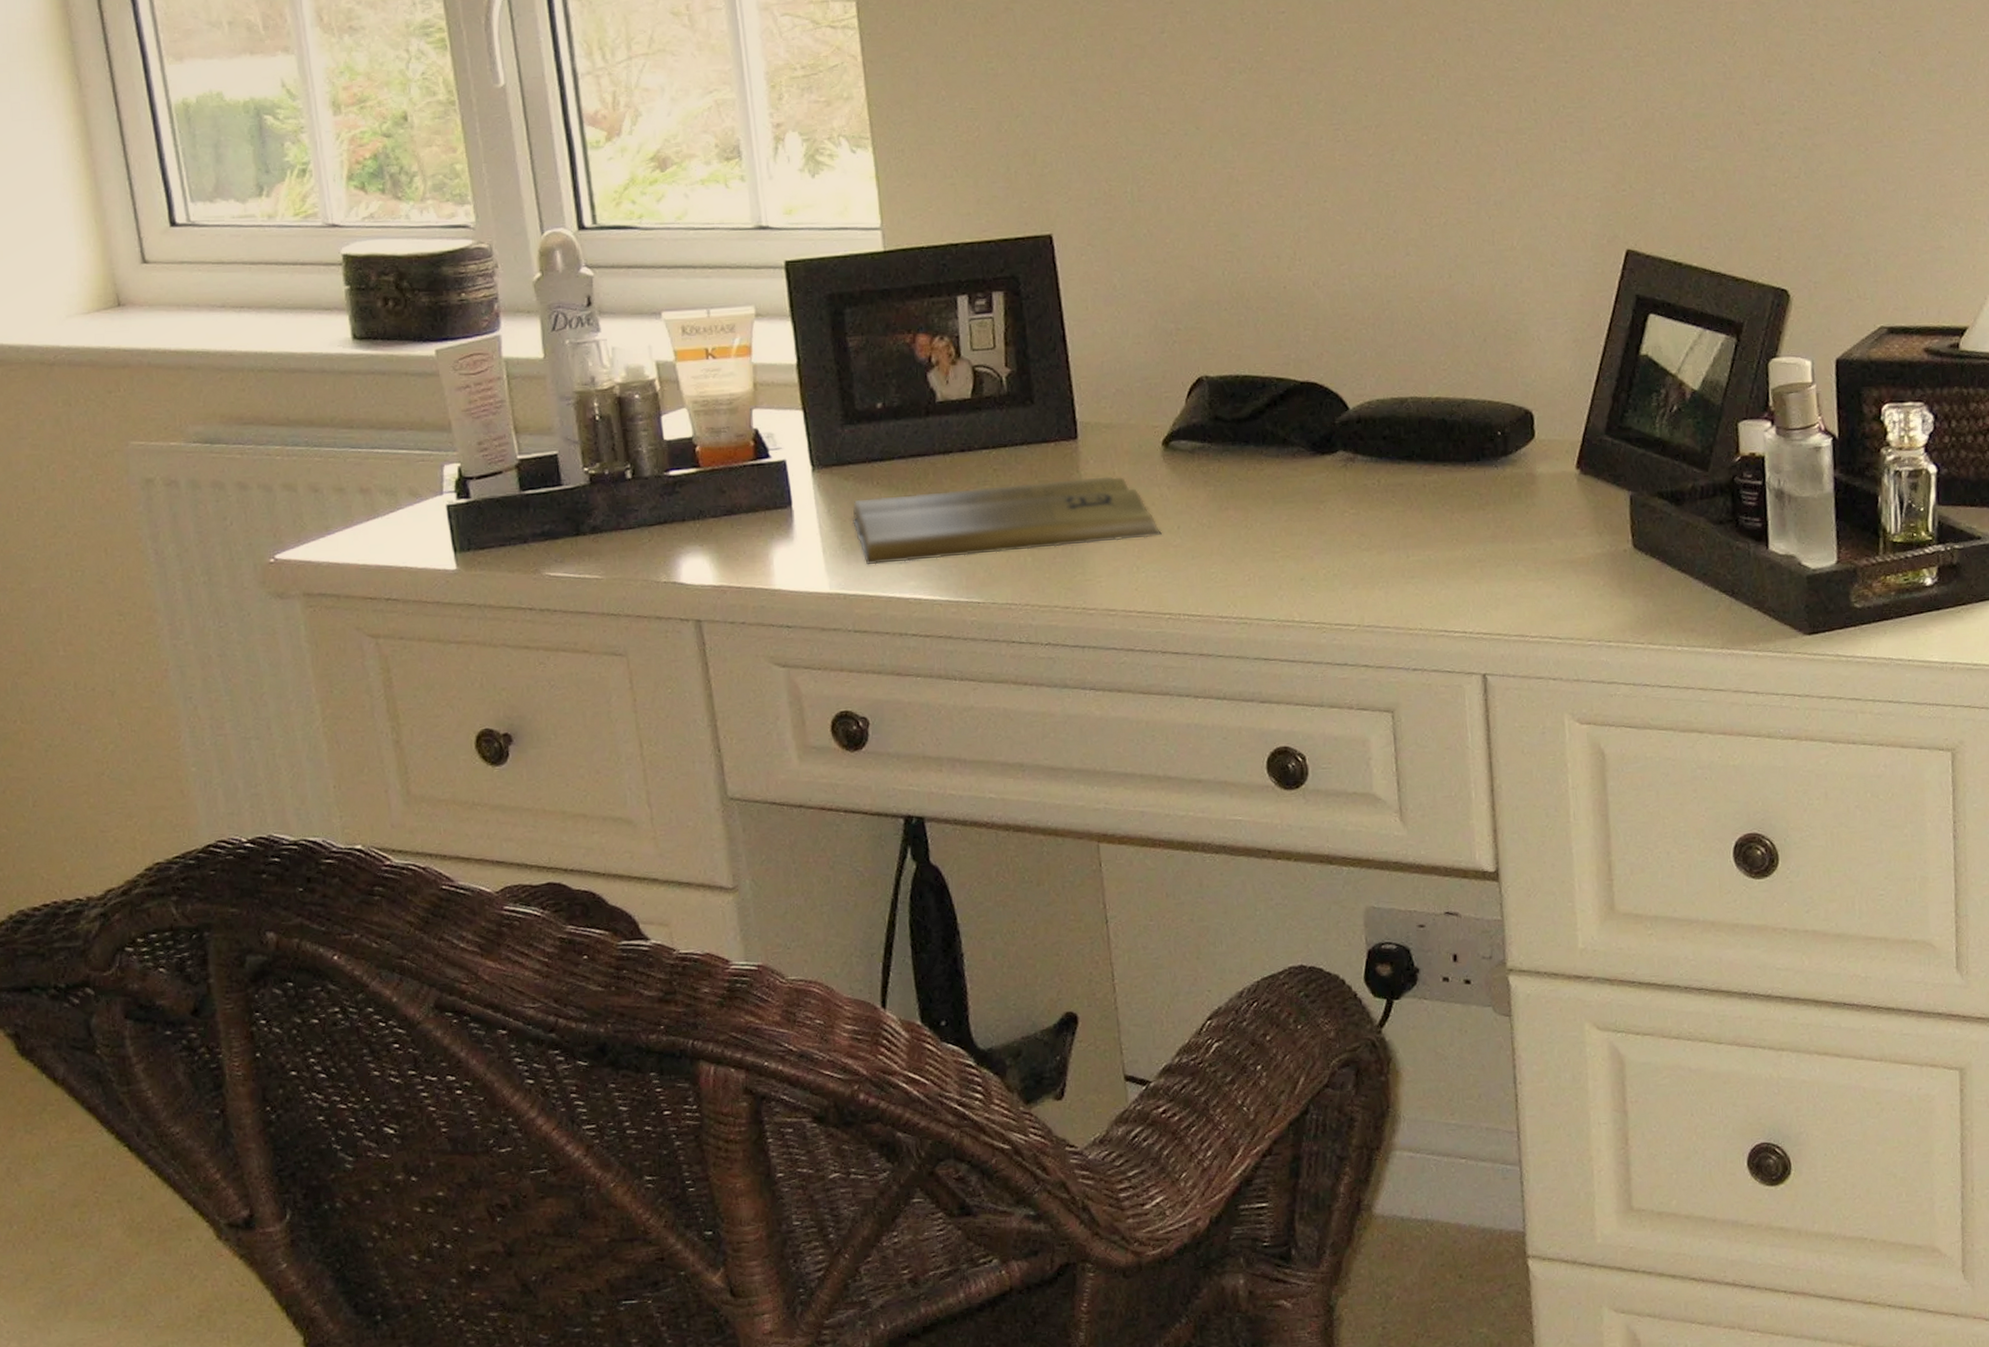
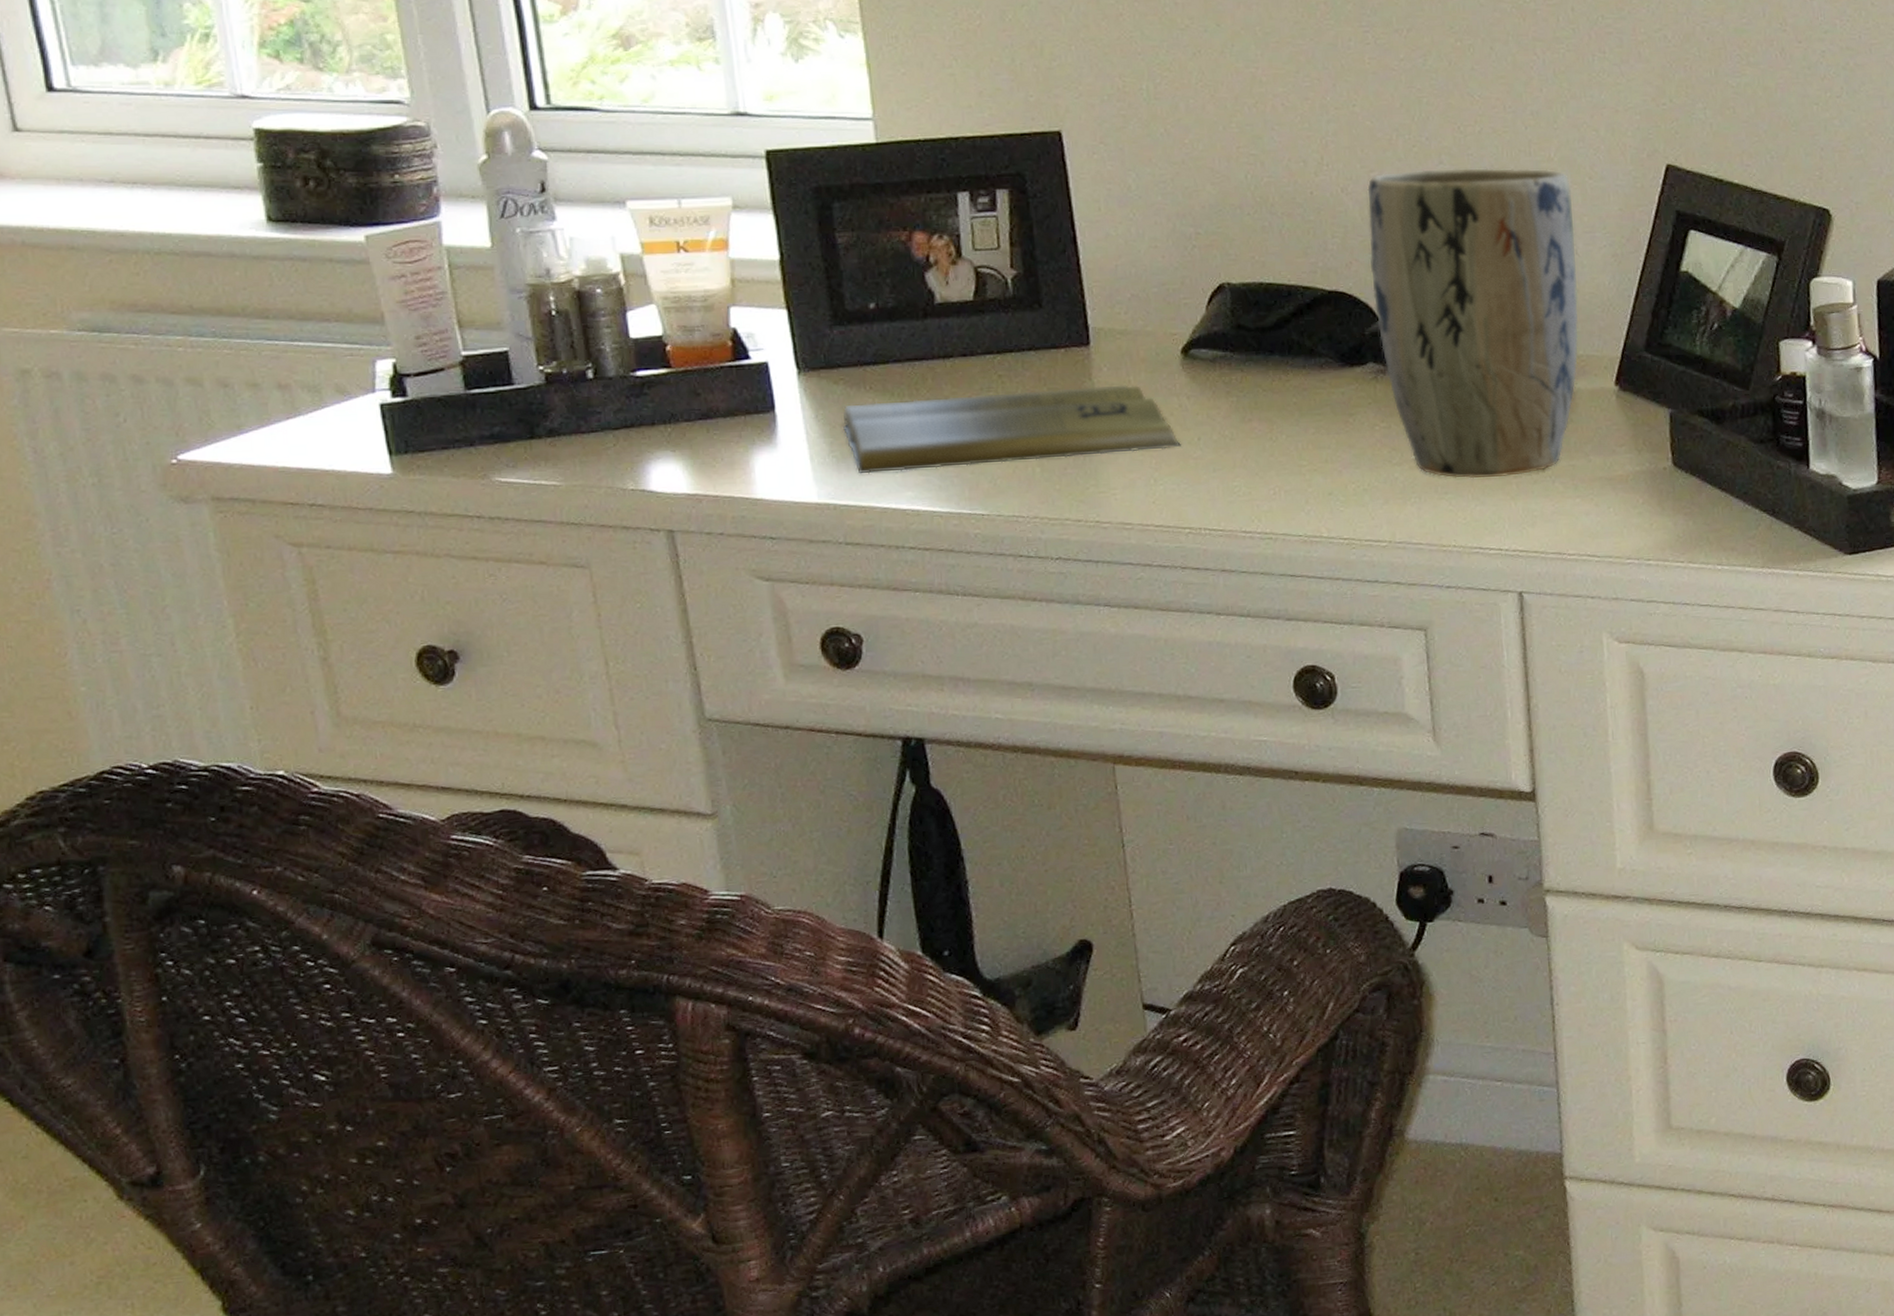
plant pot: none [1338,258,1541,563] -> present [1367,168,1579,479]

